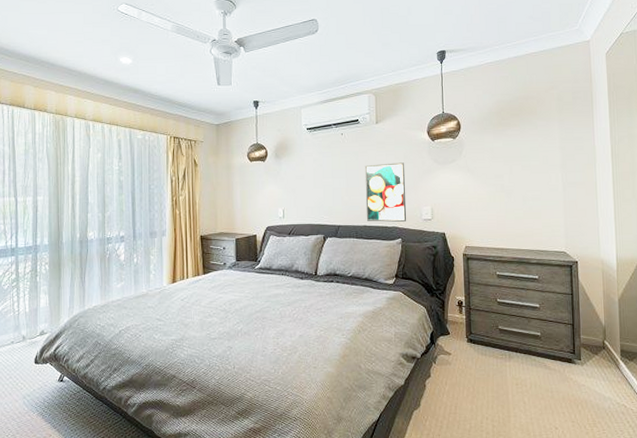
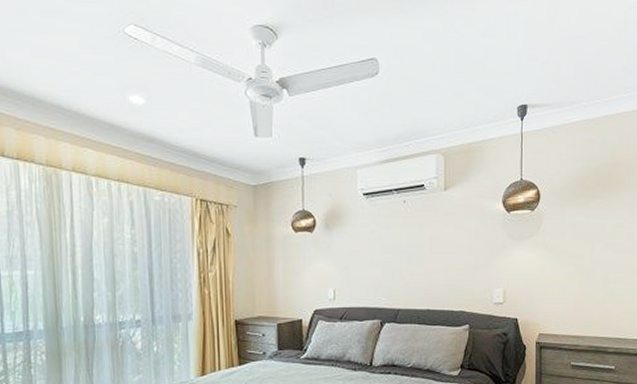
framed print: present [364,162,407,222] -> none [430,237,476,306]

